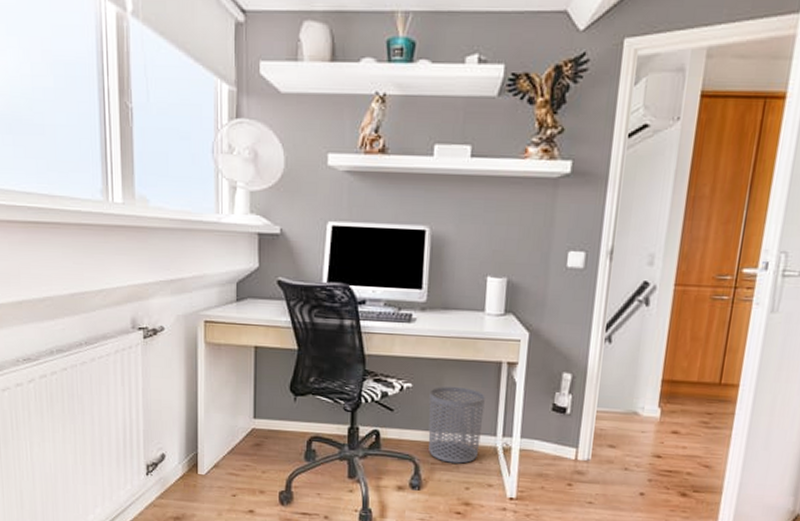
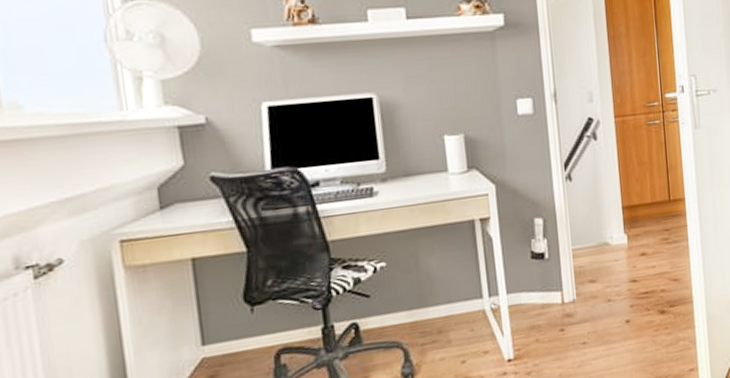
waste bin: present [428,386,485,464] -> none [406,254,468,340]

